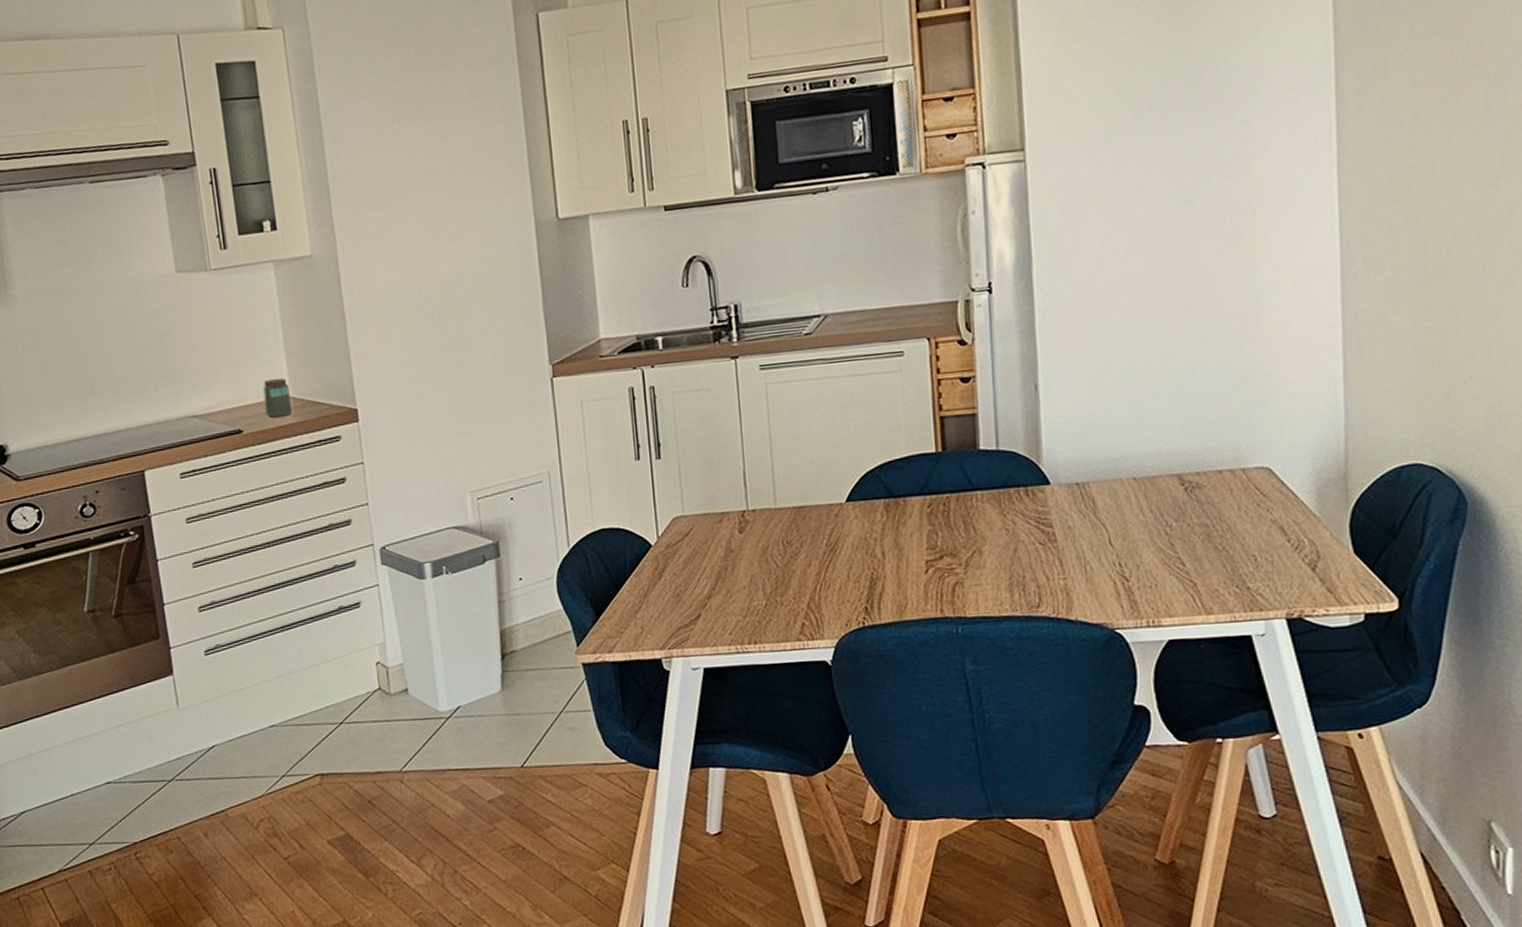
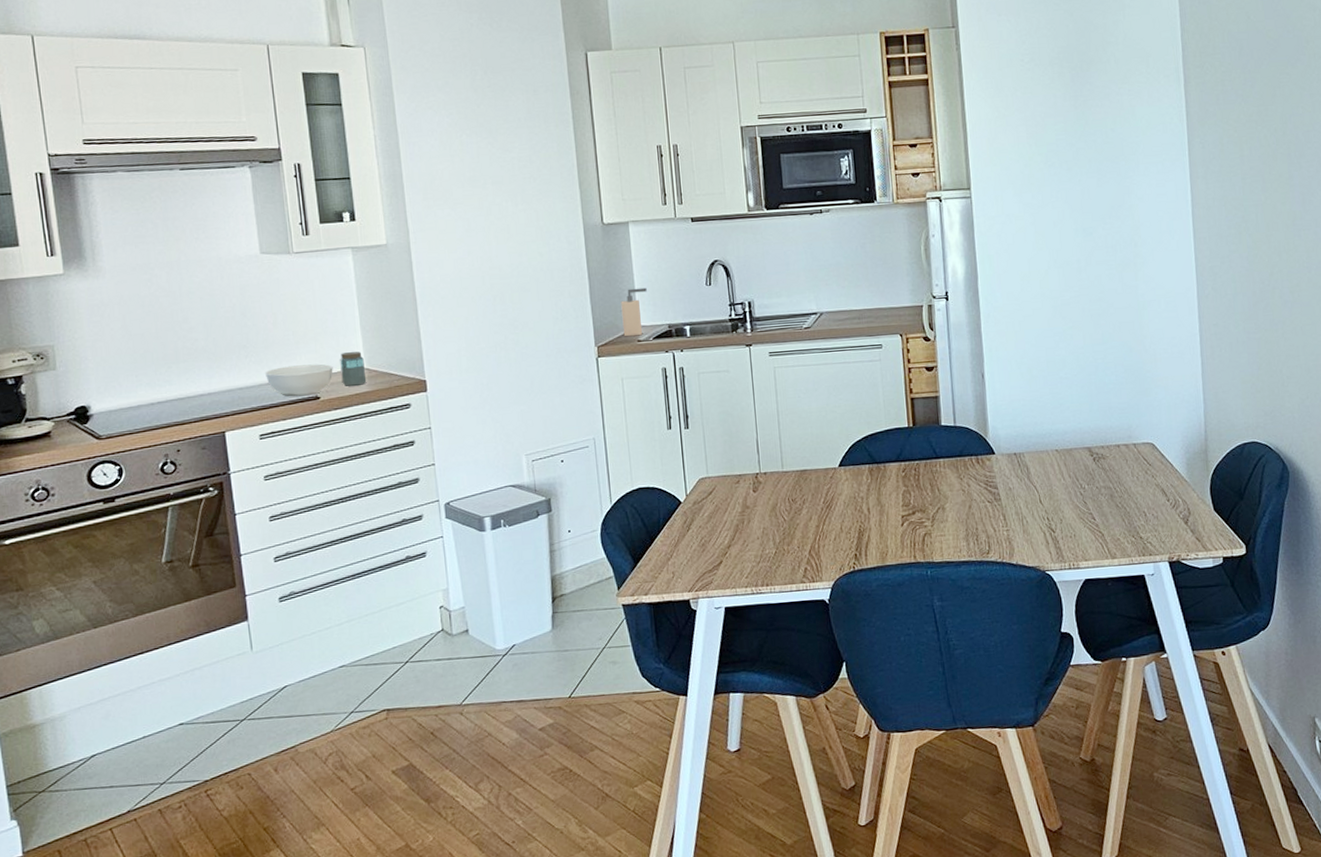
bowl: none [183,393,256,432] -> present [264,364,333,397]
soap dispenser: none [579,292,611,353] -> present [621,287,647,337]

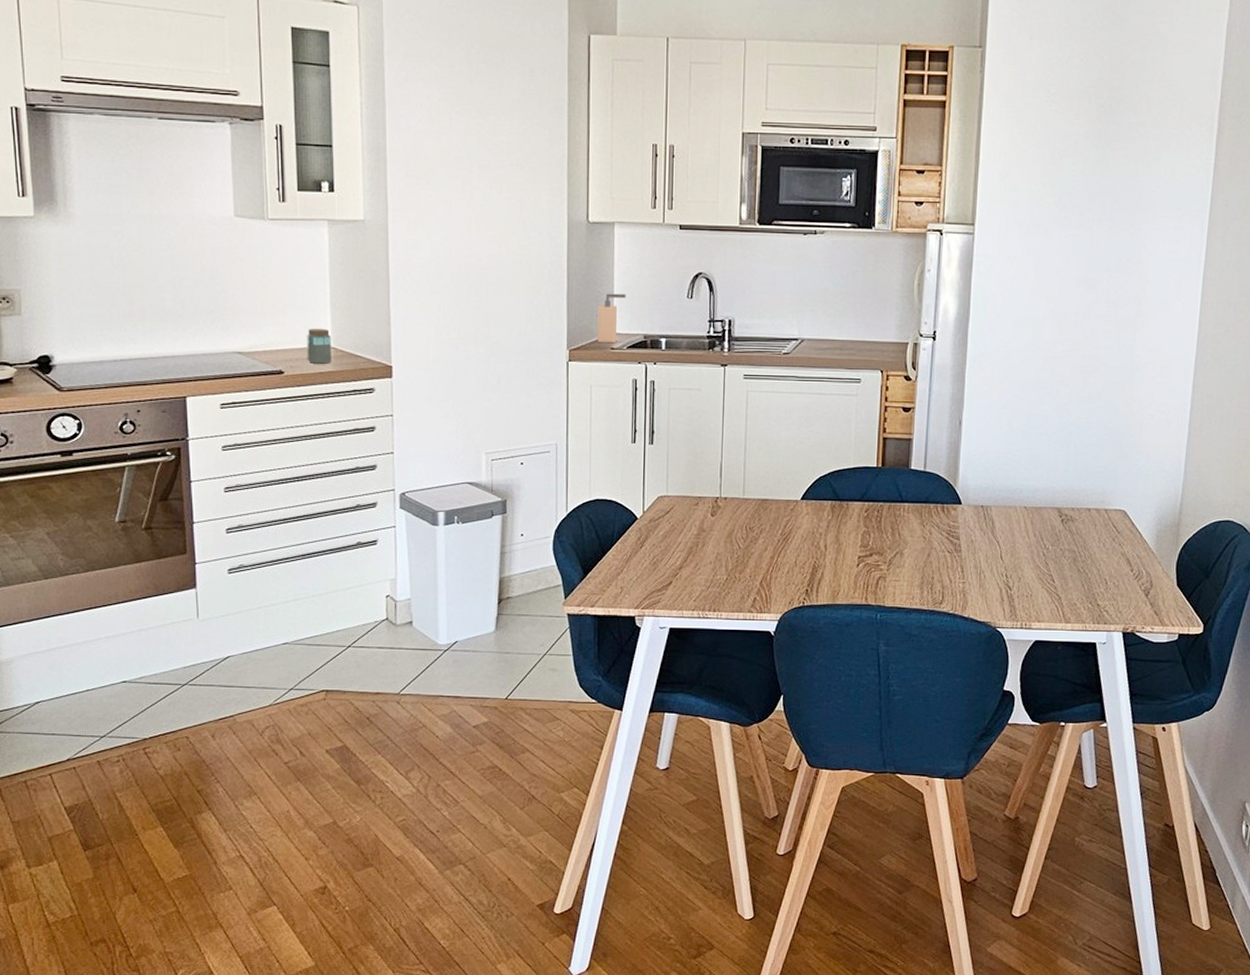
bowl: present [264,364,333,397] -> none [230,336,299,369]

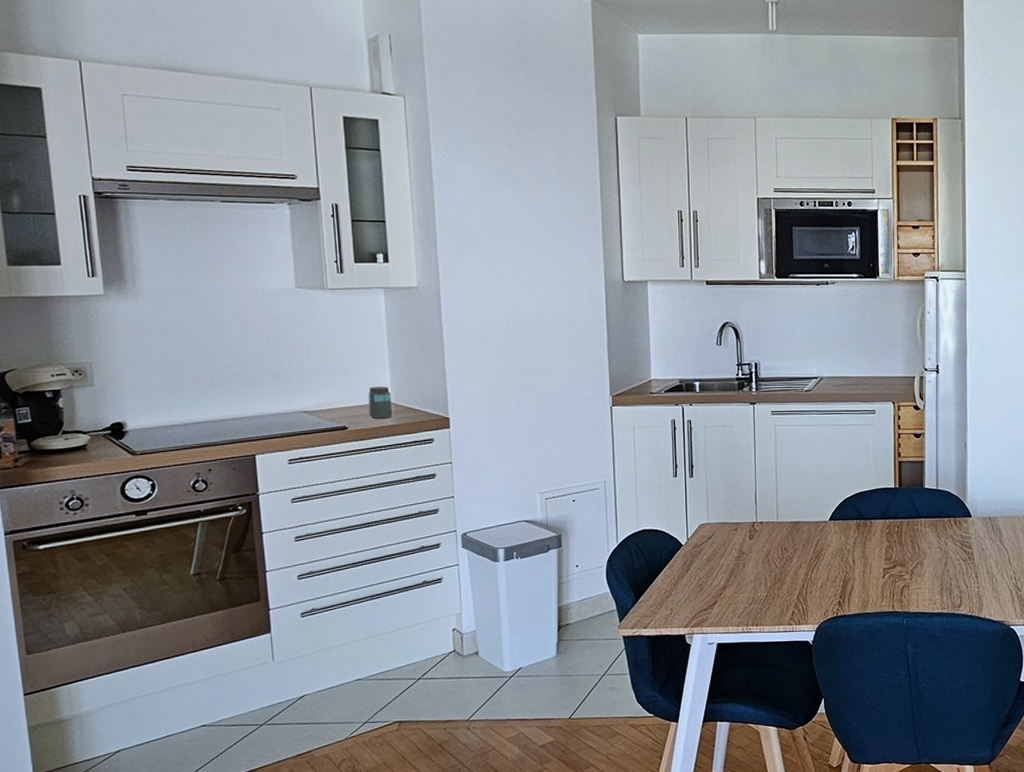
soap dispenser: present [597,293,626,344] -> none [636,343,661,389]

